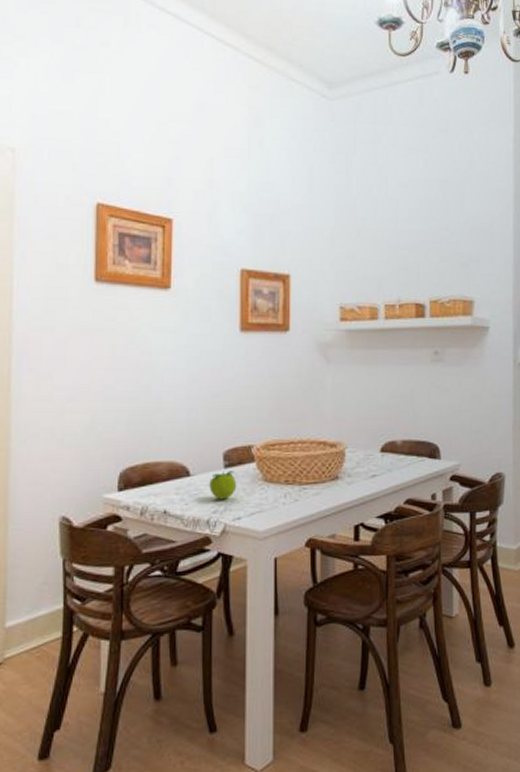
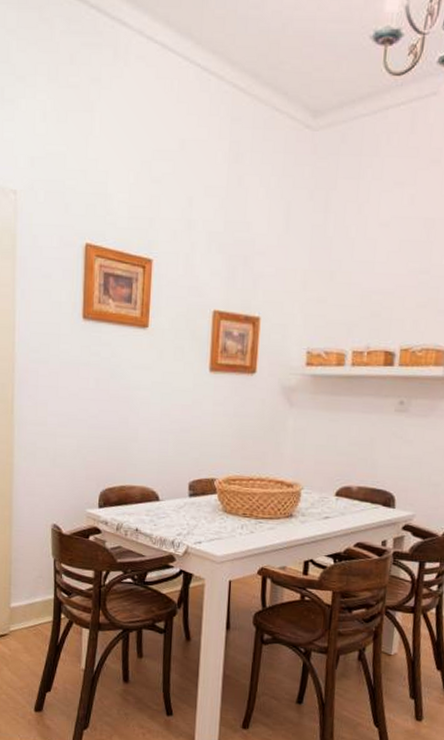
fruit: present [209,471,237,500] -> none [175,499,200,525]

